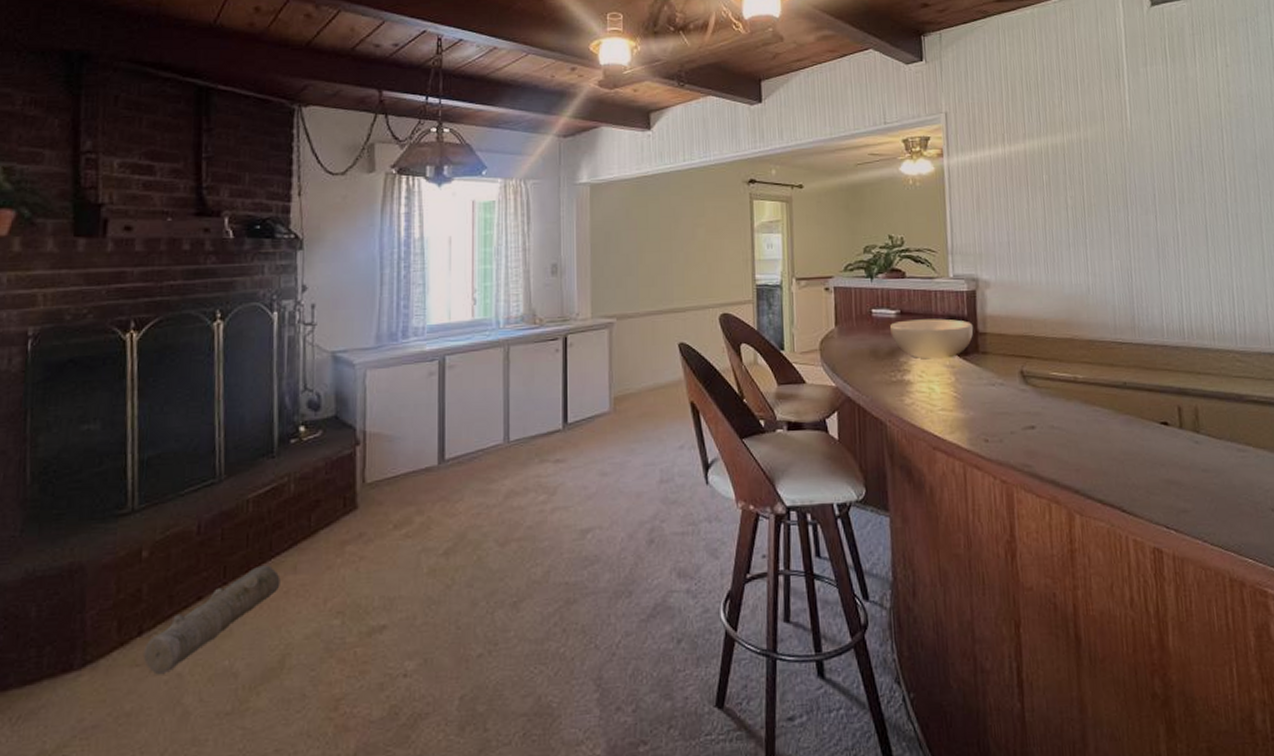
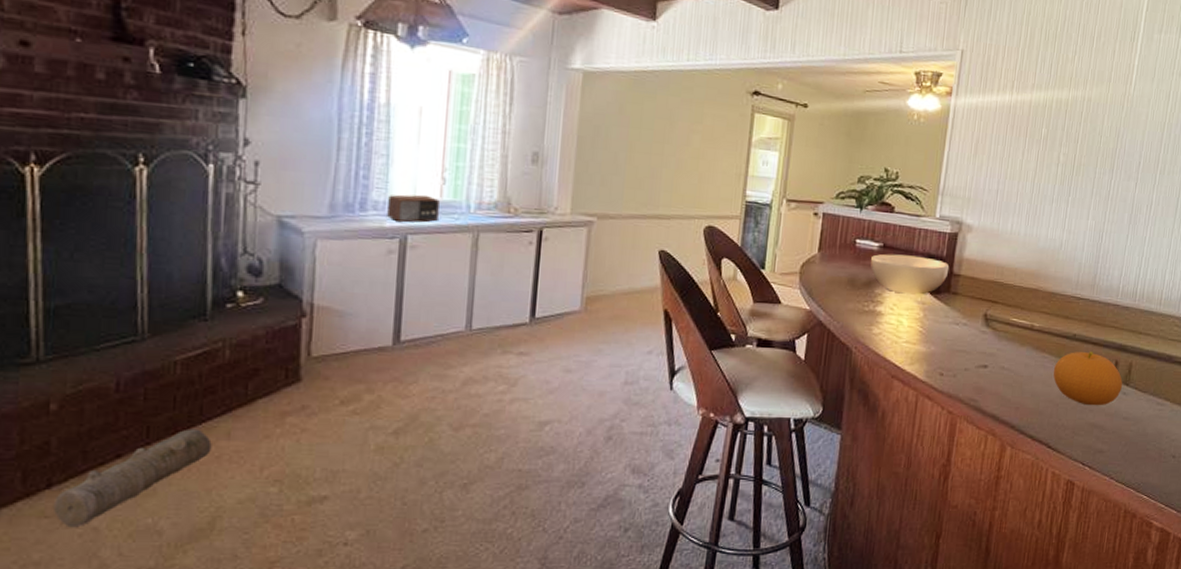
radio: none [426,316,472,345] -> present [387,194,440,223]
fruit: none [1109,399,1192,460] -> present [1053,351,1123,406]

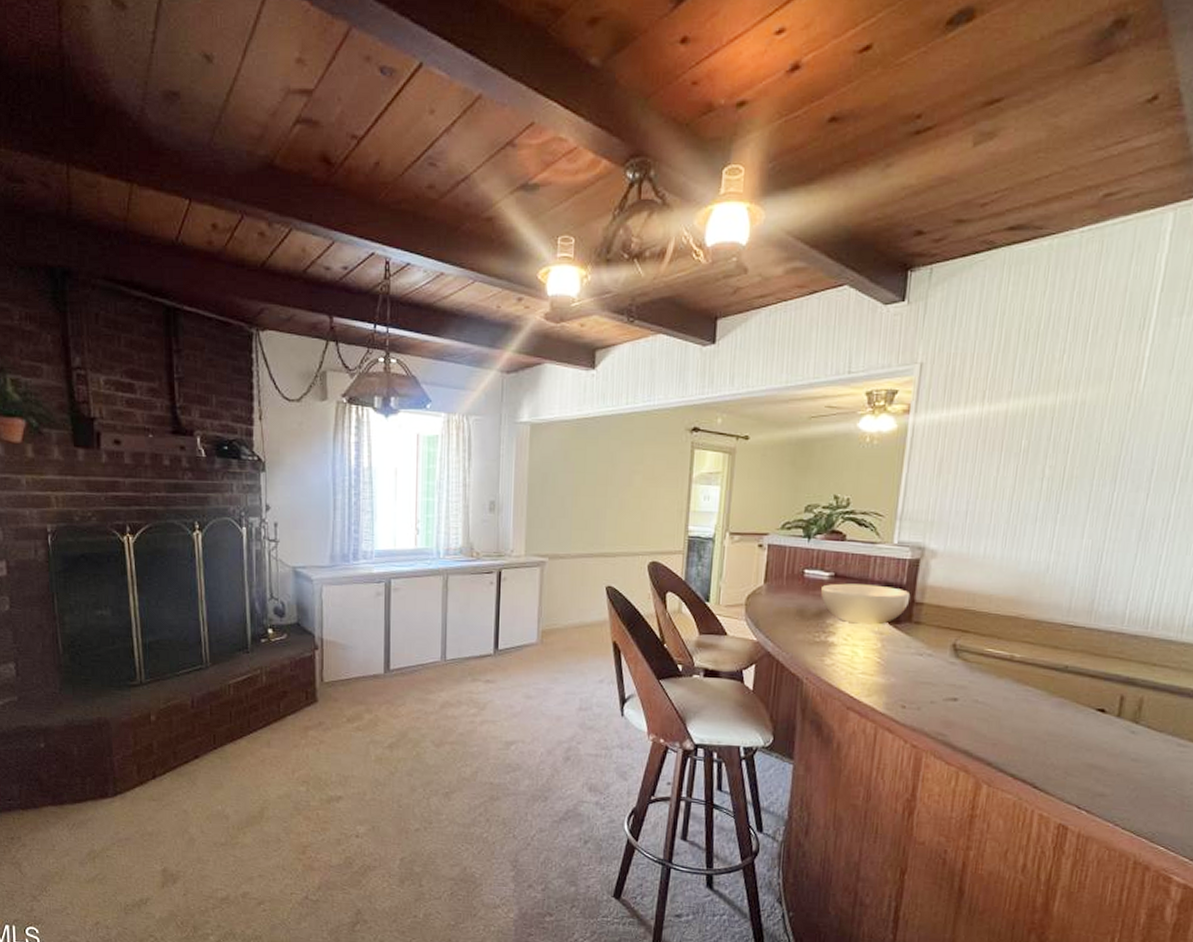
decorative log: present [52,428,212,528] -> none [157,737,258,809]
radio: present [387,194,440,223] -> none [374,544,415,569]
fruit: present [1053,351,1123,406] -> none [1039,685,1130,745]

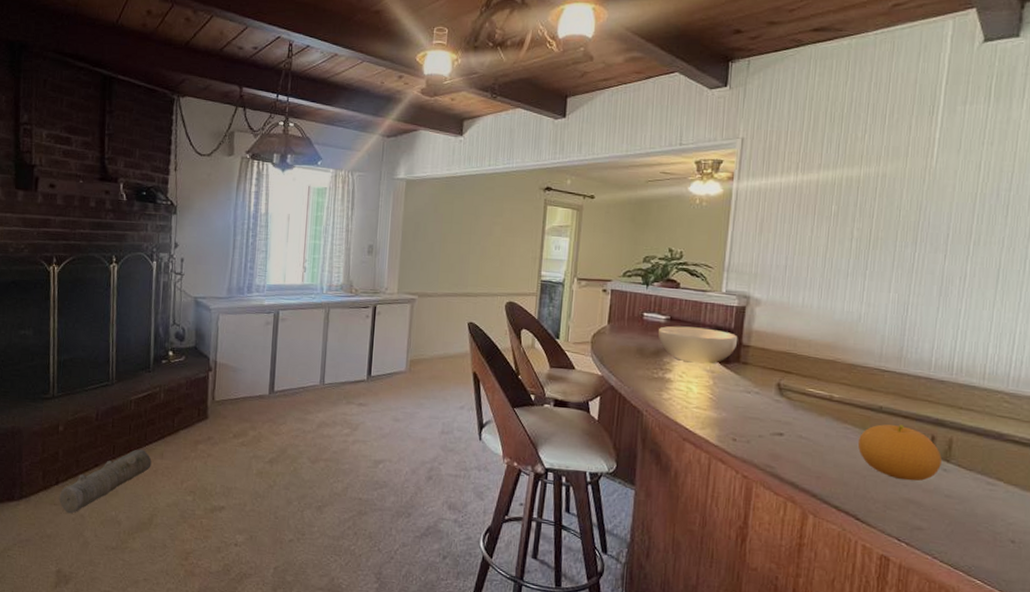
decorative log: none [157,737,258,809] -> present [59,449,152,514]
fruit: none [1039,685,1130,745] -> present [857,424,942,481]

